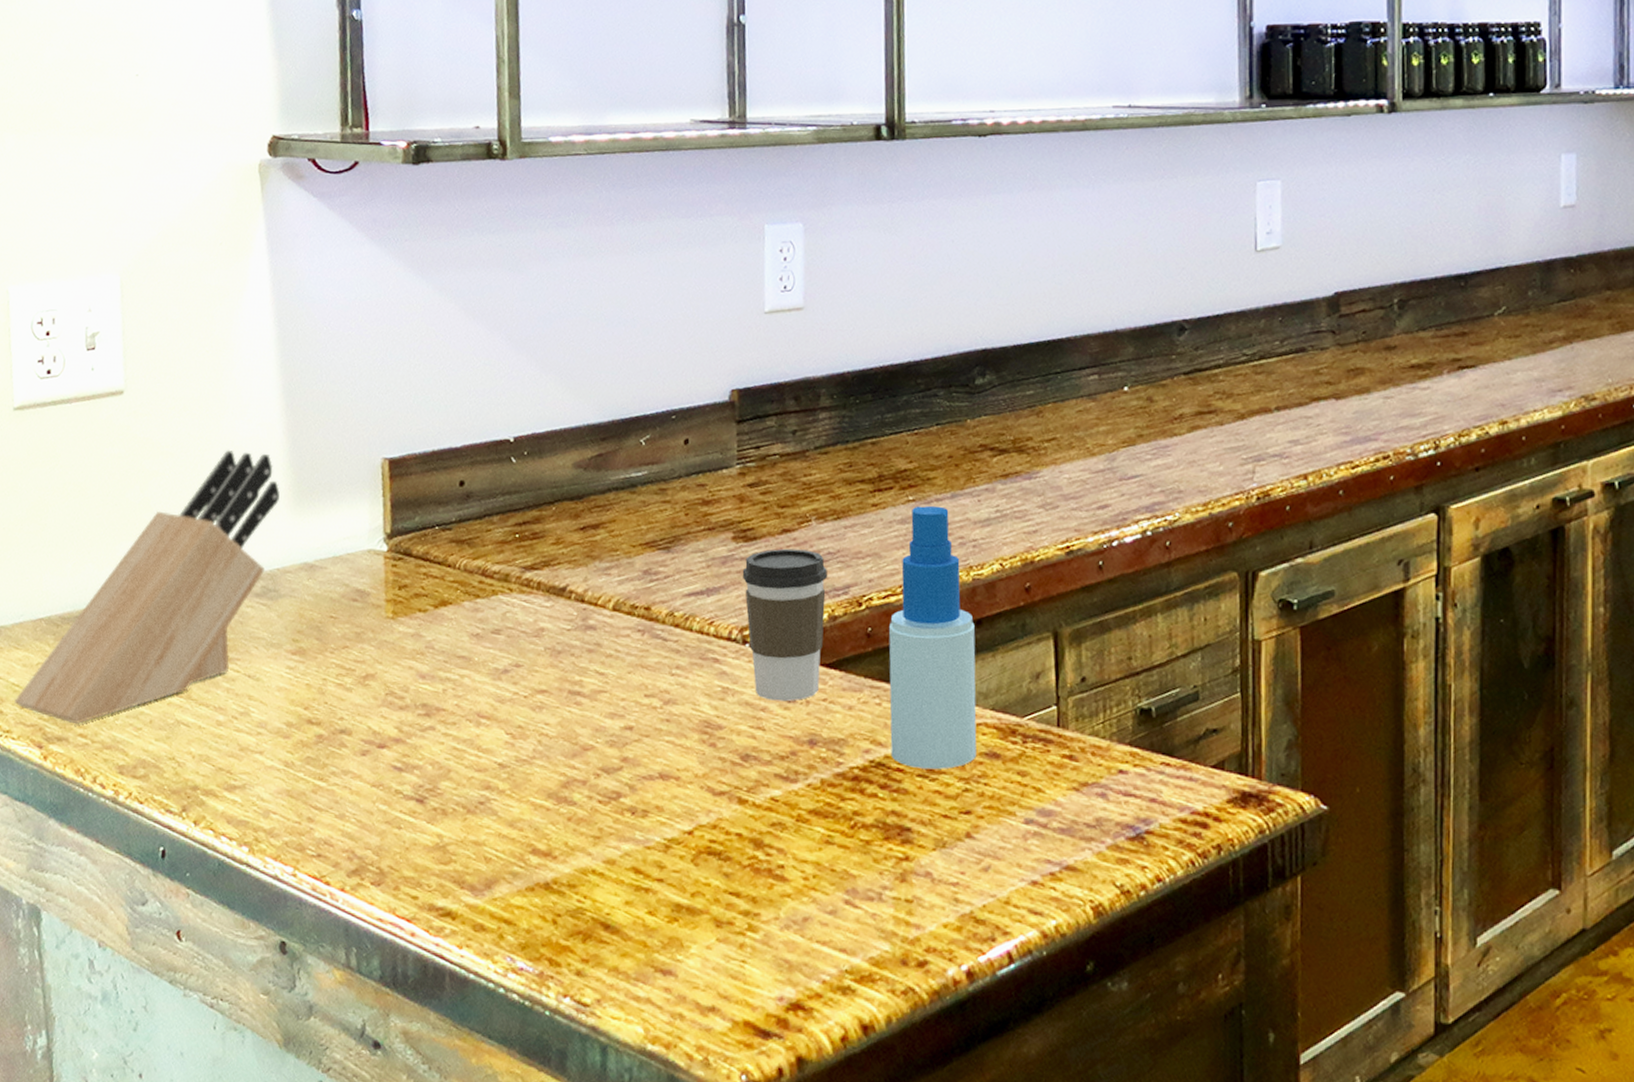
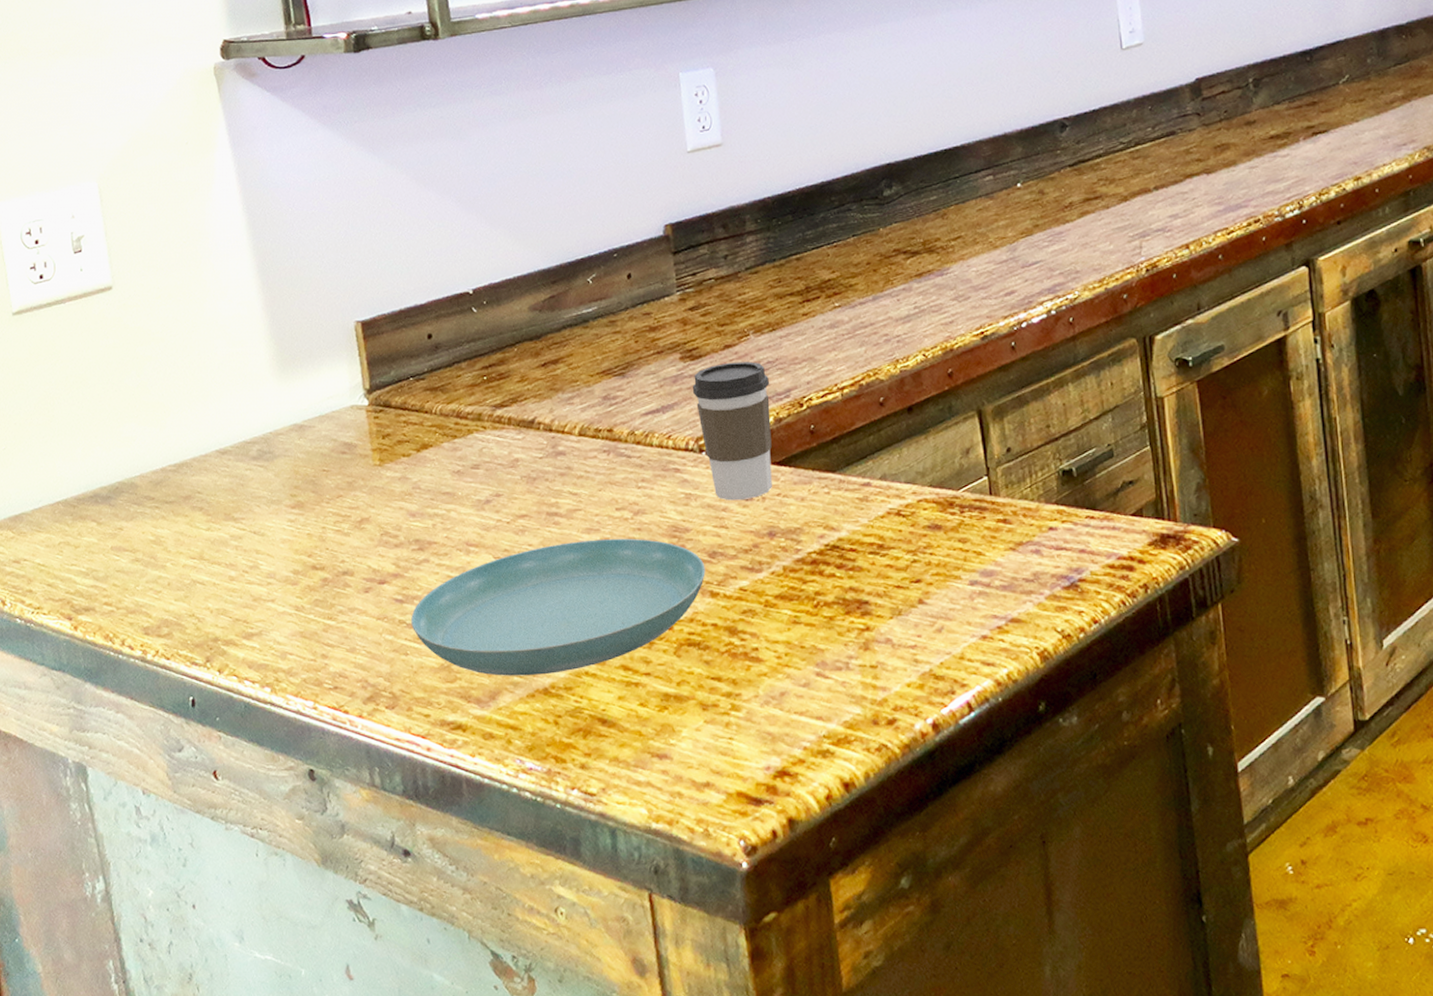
knife block: present [14,449,280,724] -> none [42,329,265,594]
saucer: none [408,725,736,868] -> present [411,538,706,676]
spray bottle: present [888,505,977,770] -> none [829,309,920,546]

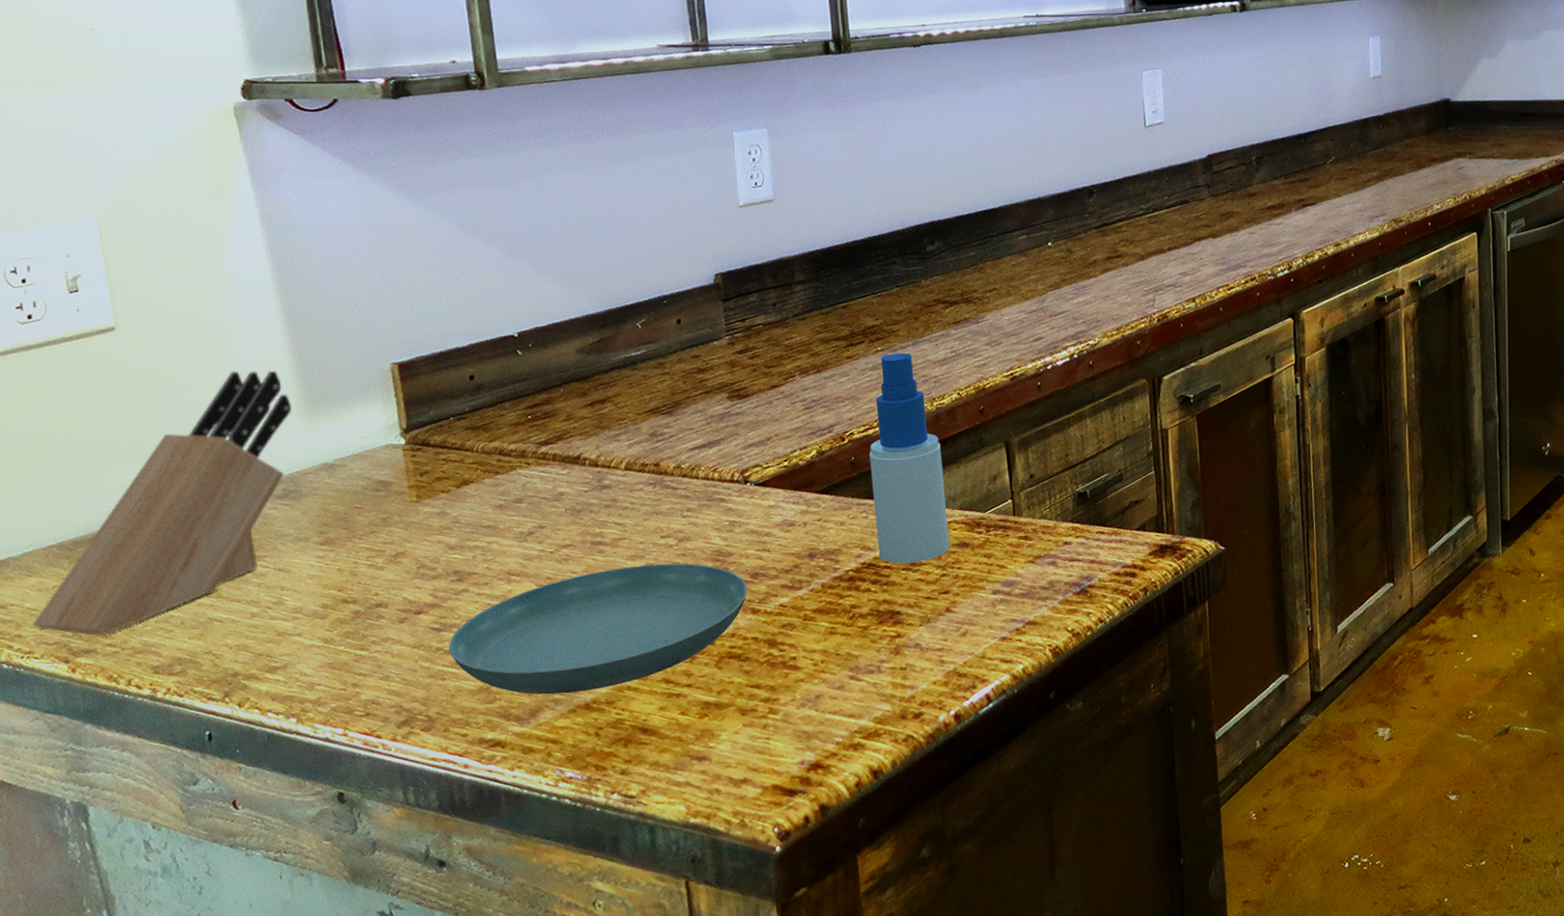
knife block: none [42,329,265,594] -> present [33,370,291,636]
coffee cup: present [692,361,772,501] -> none [738,400,814,527]
spray bottle: none [829,309,920,546] -> present [869,352,949,564]

